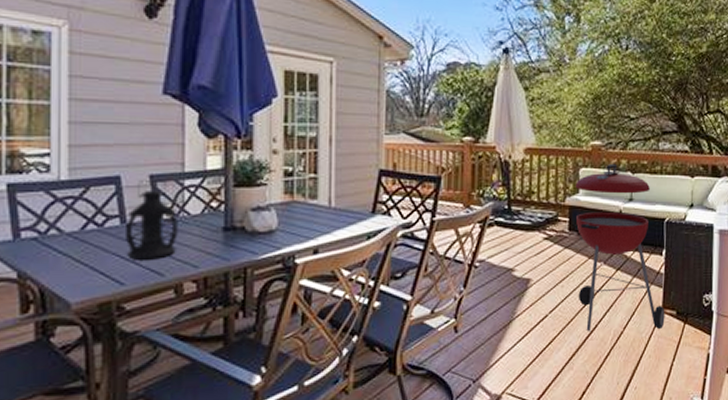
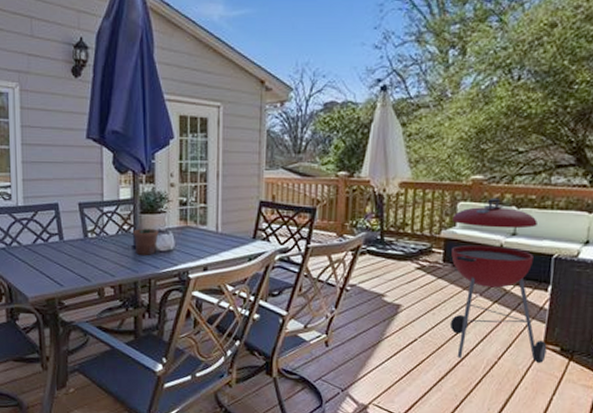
lantern: present [124,180,179,260] -> none [62,207,100,269]
planter: none [222,205,258,240] -> present [132,228,159,256]

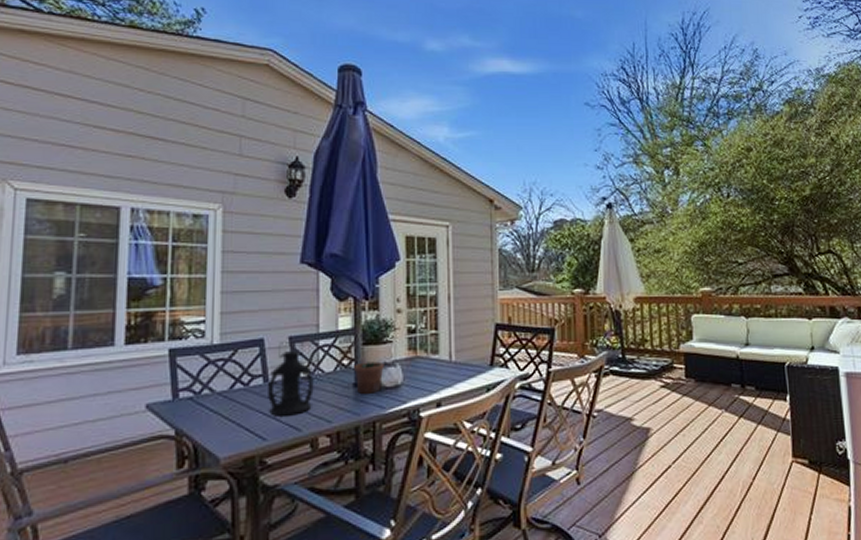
lantern: none [62,207,100,269] -> present [266,341,314,416]
barbecue grill: present [449,197,547,364] -> none [688,308,797,483]

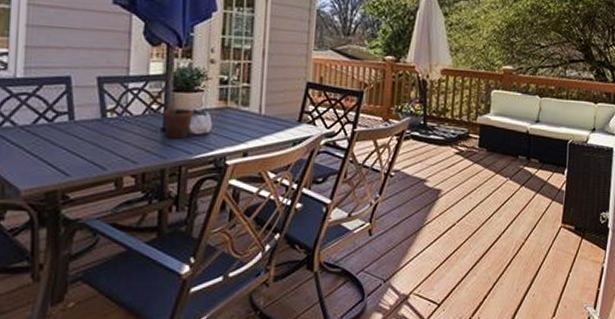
lantern: present [266,341,314,416] -> none [72,81,122,155]

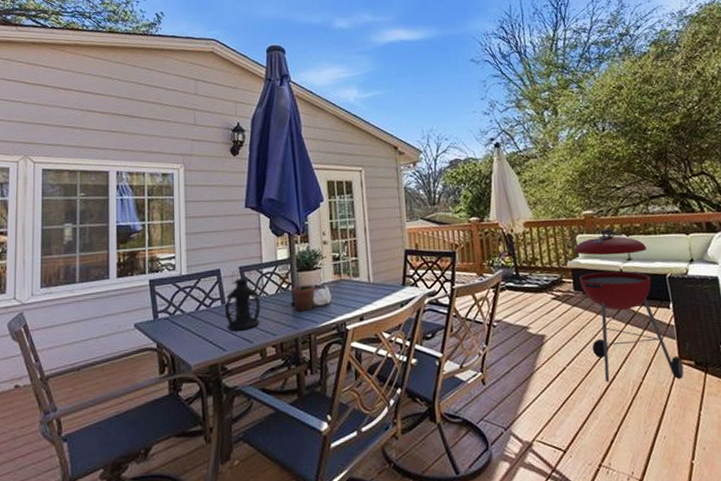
lantern: none [72,81,122,155] -> present [224,270,261,331]
barbecue grill: none [484,87,565,243] -> present [574,228,684,383]

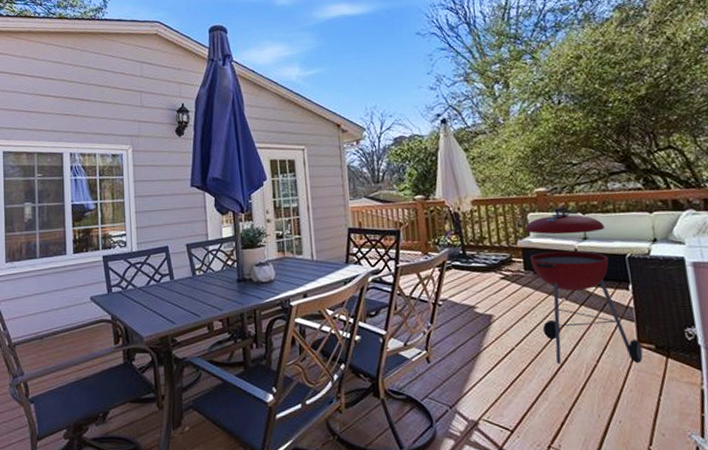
lantern: present [224,270,261,331] -> none [172,248,208,306]
planter: present [290,285,316,313] -> none [235,262,260,289]

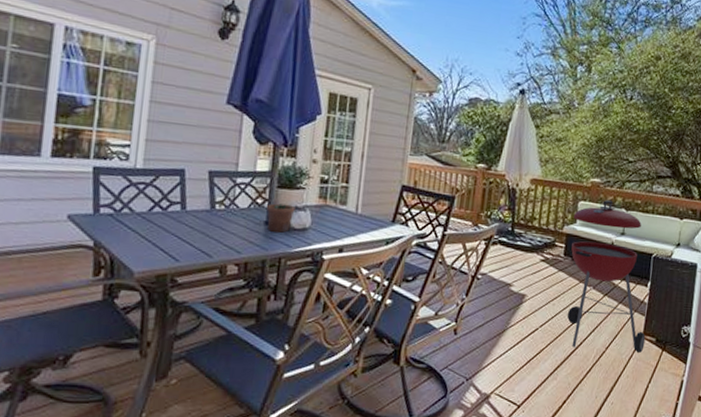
planter: none [235,262,260,289] -> present [266,203,296,234]

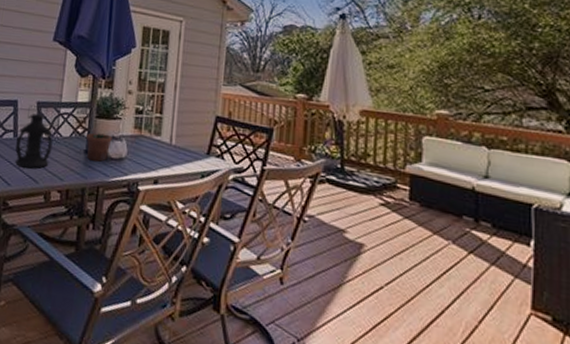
lantern: none [183,175,229,243] -> present [15,105,53,169]
barbecue grill: present [567,199,646,354] -> none [417,135,536,335]

